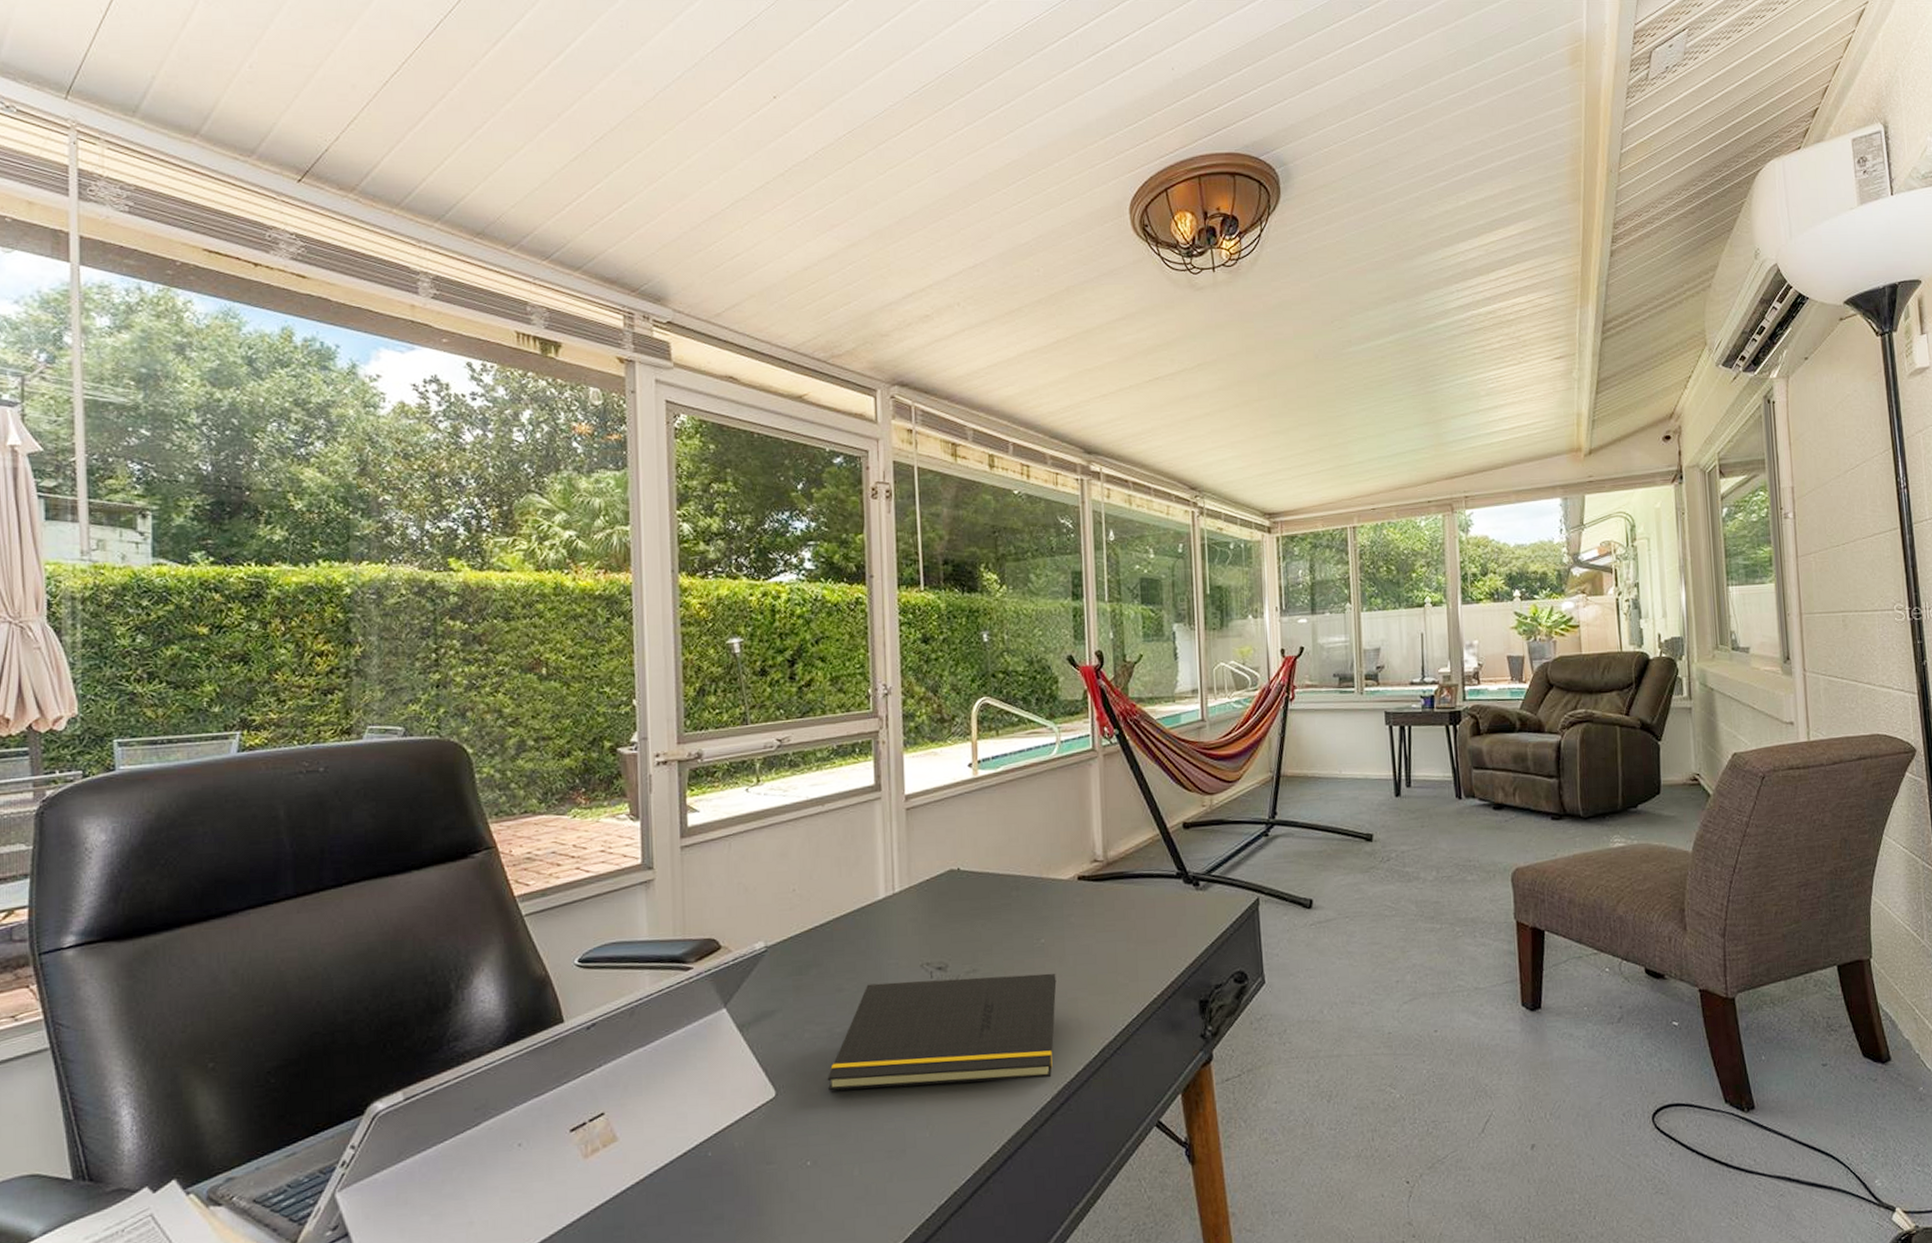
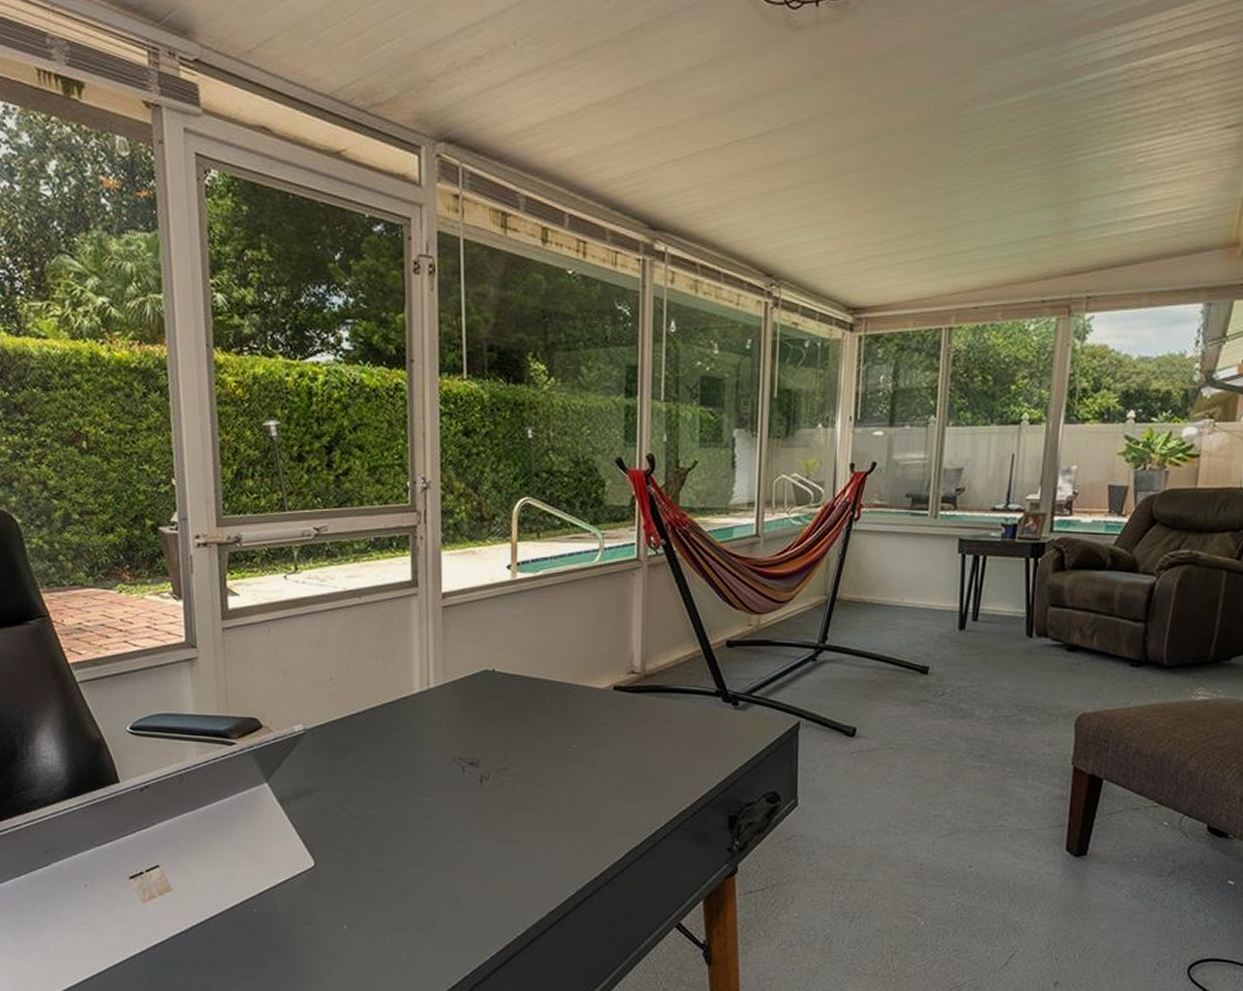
notepad: present [827,973,1057,1091] -> none [362,772,586,874]

